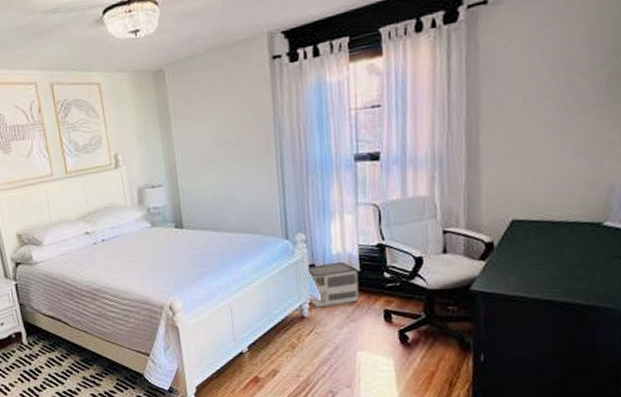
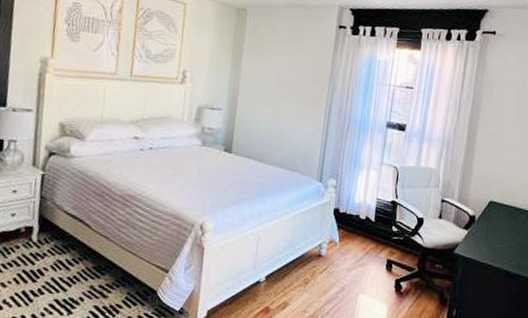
architectural model: present [307,261,360,308] -> none [327,209,373,249]

